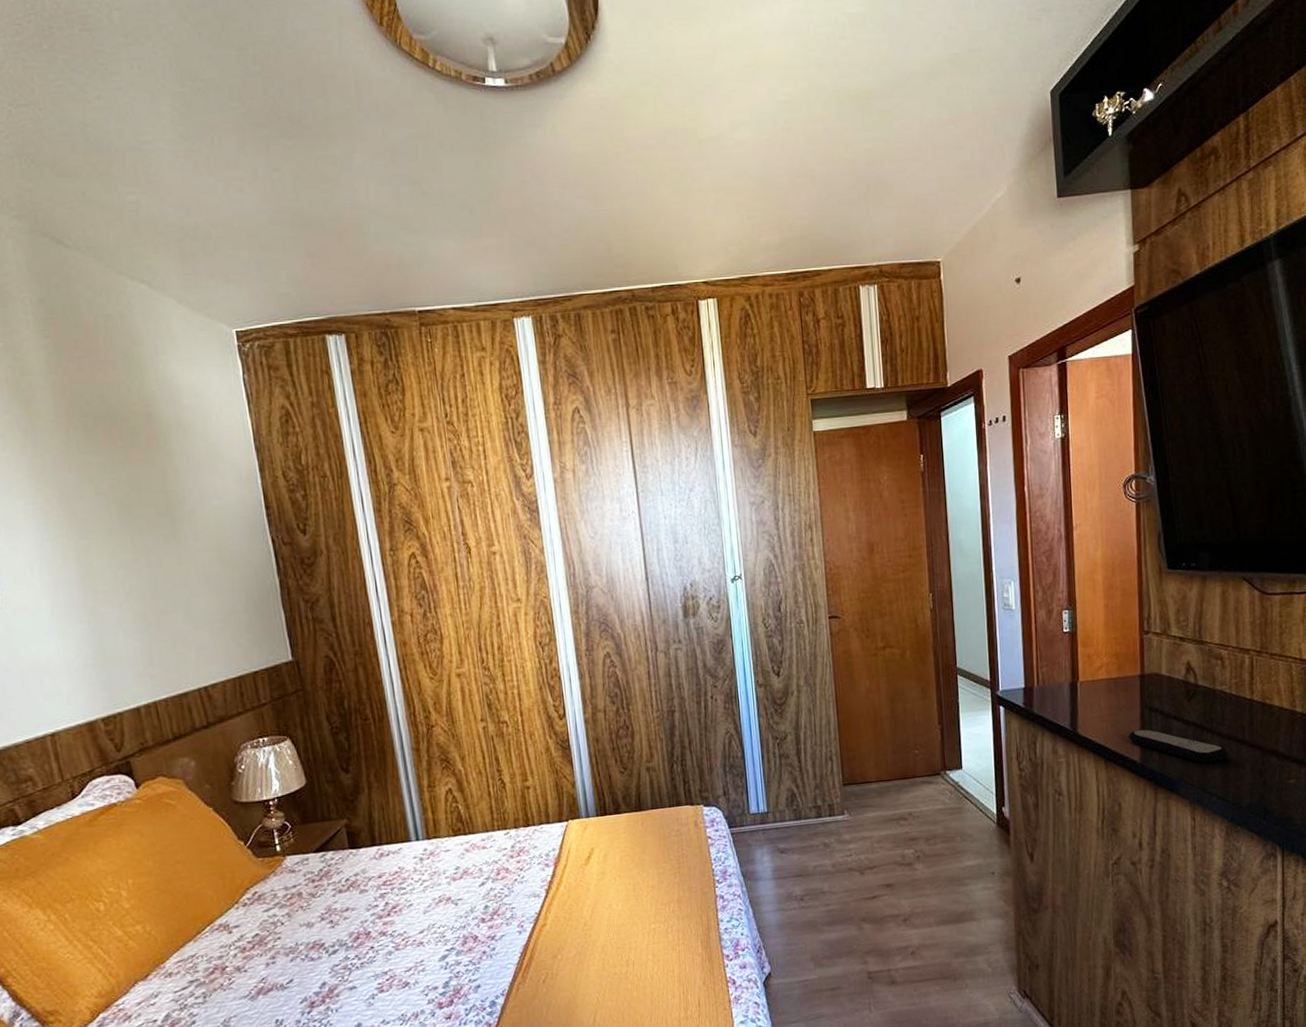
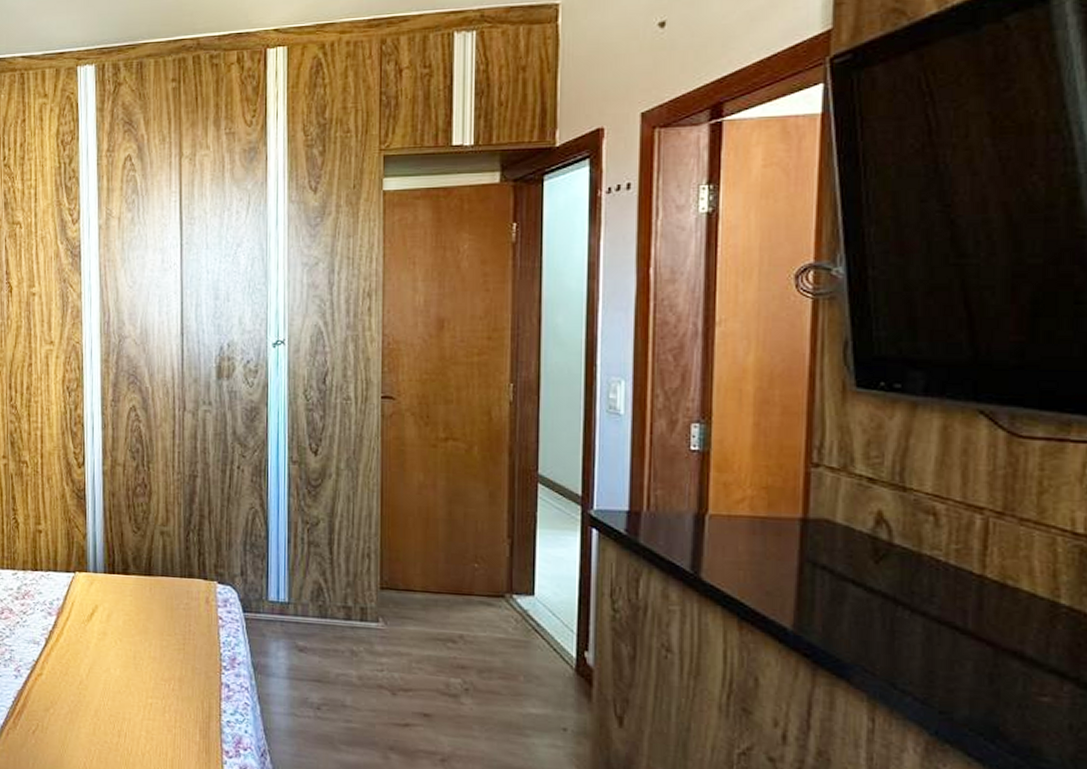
remote control: present [1128,728,1229,763] -> none [776,587,938,650]

